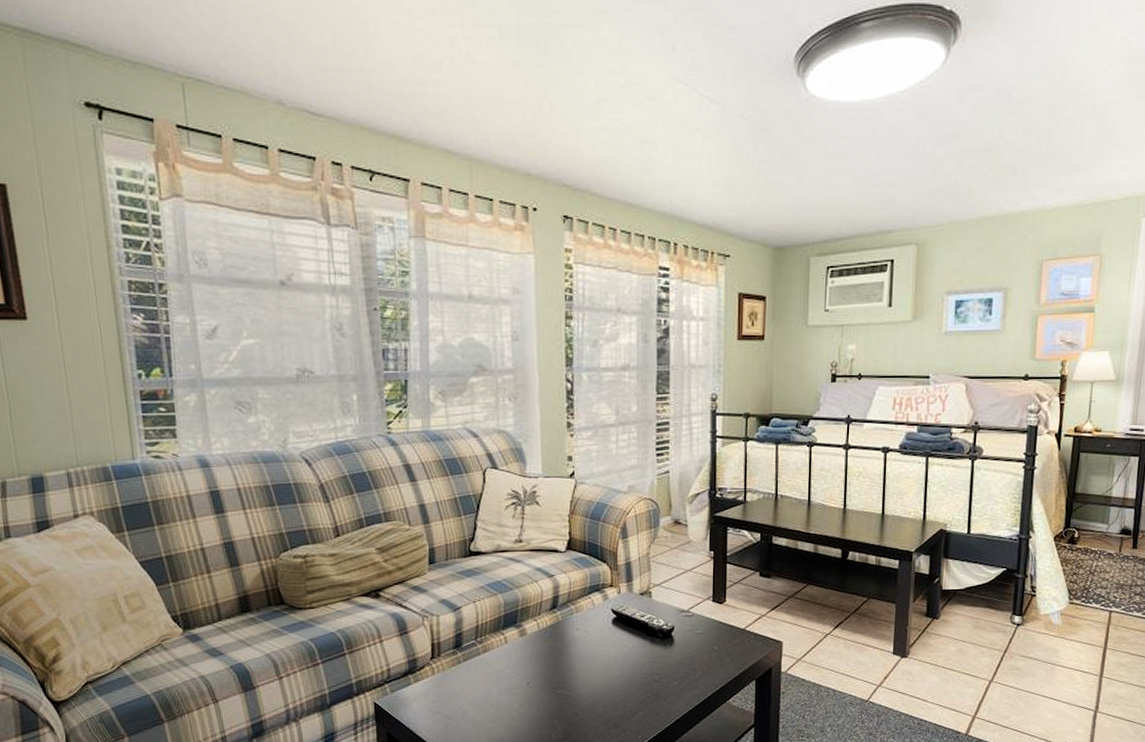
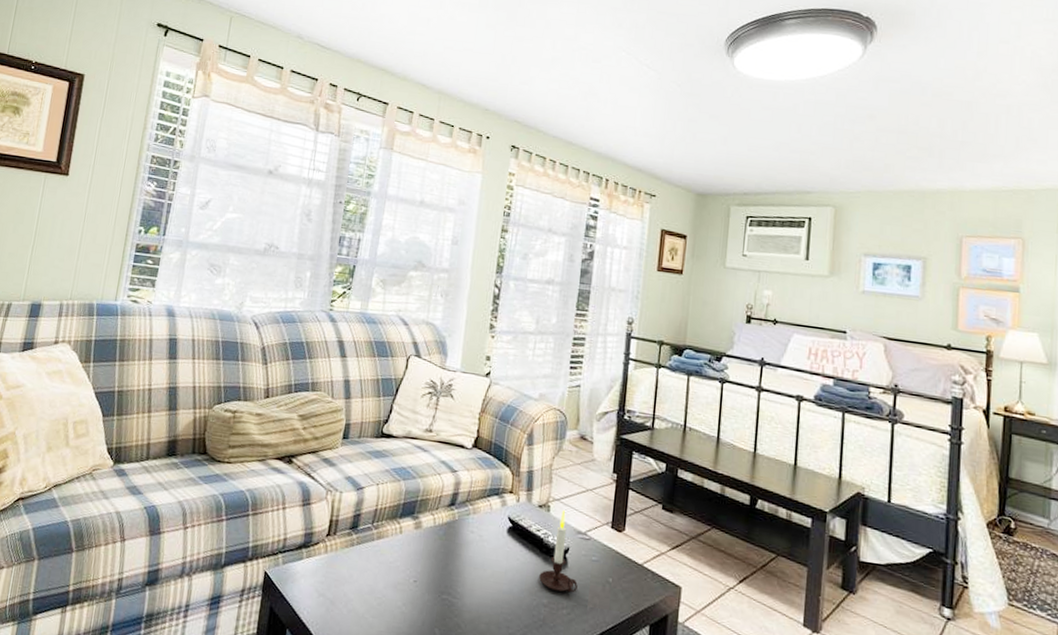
candle: none [648,594,685,667] -> present [539,510,578,593]

